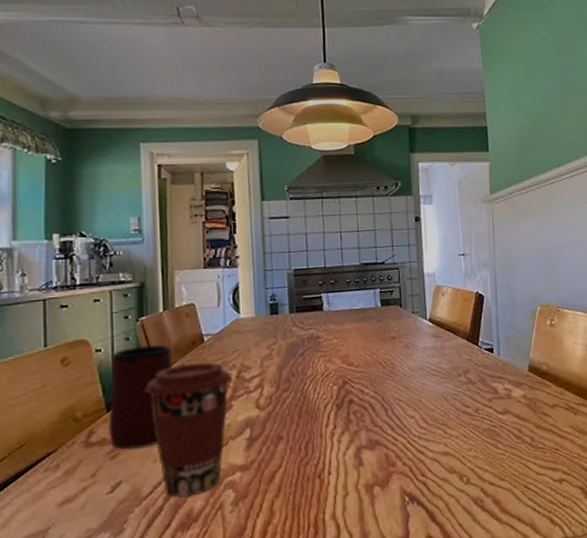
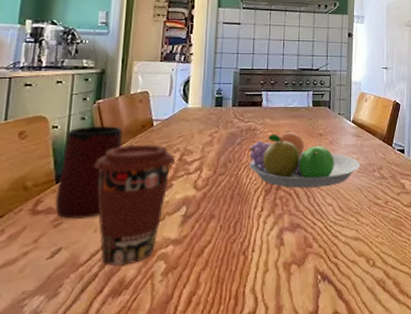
fruit bowl: none [313,336,443,401] -> present [249,131,361,188]

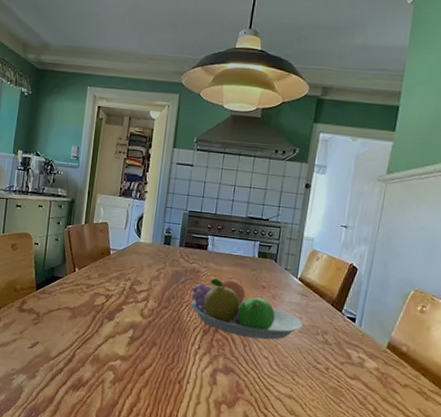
mug: present [55,126,134,219] -> none [35,246,94,323]
coffee cup: present [95,145,175,266] -> none [64,268,126,368]

